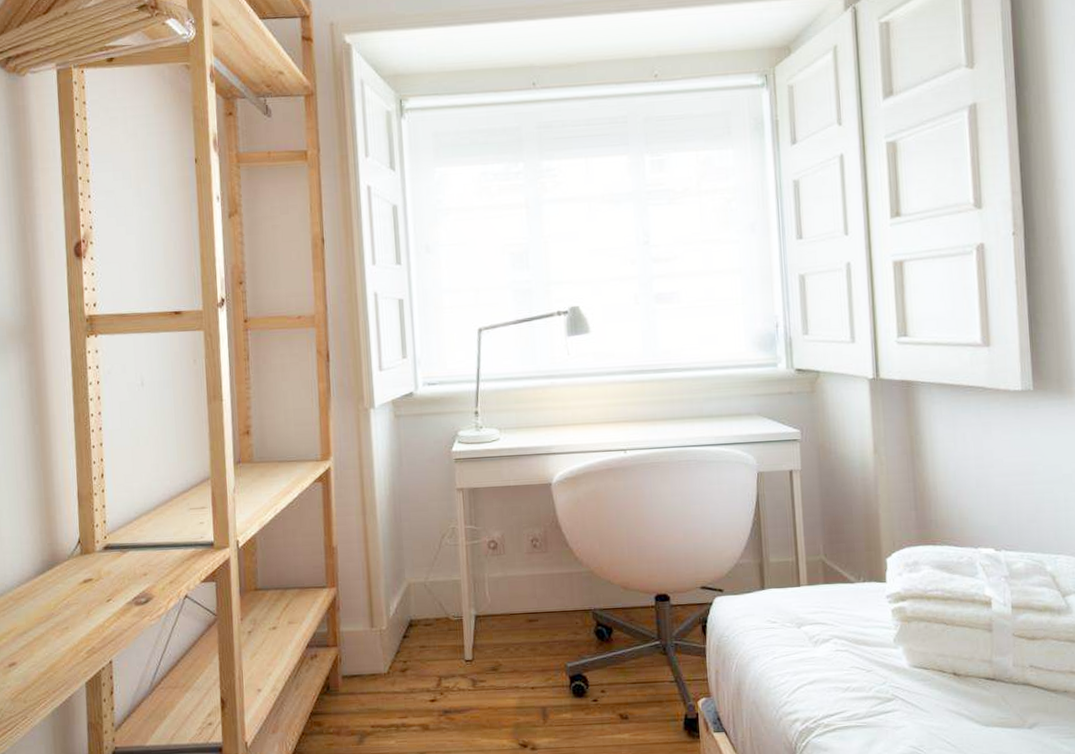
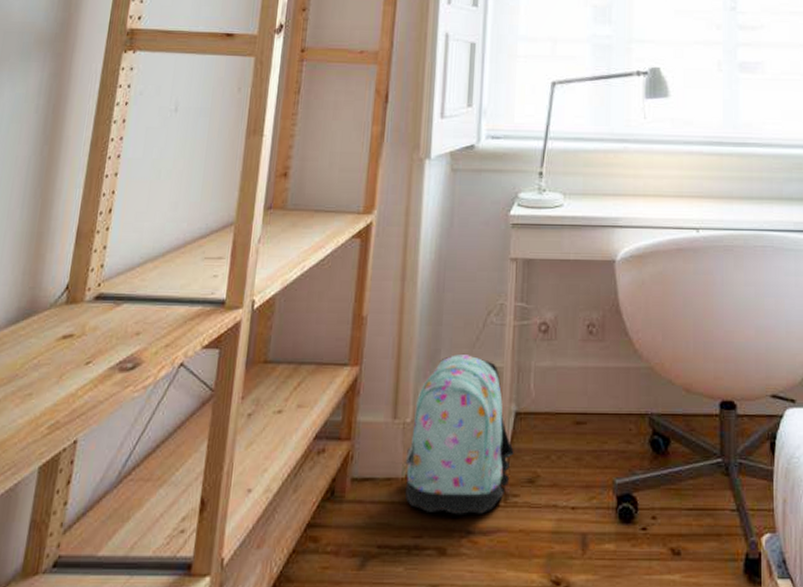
backpack: none [385,571,477,699] -> present [405,353,514,515]

